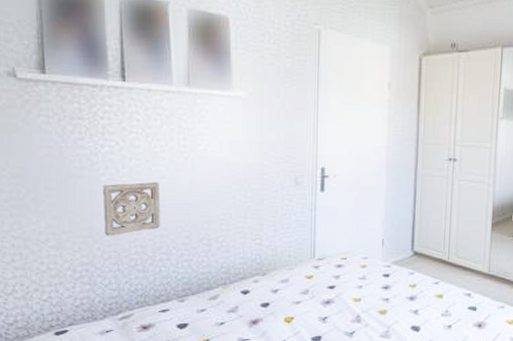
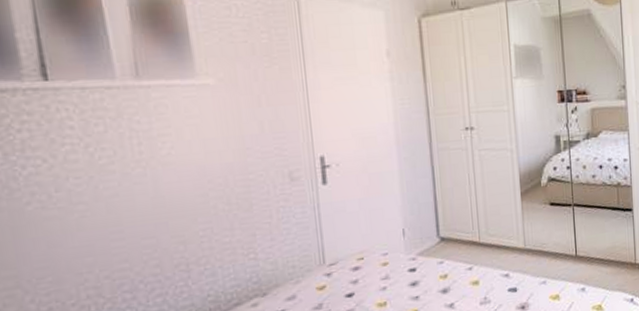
wall ornament: present [103,182,160,236] -> none [30,203,119,283]

